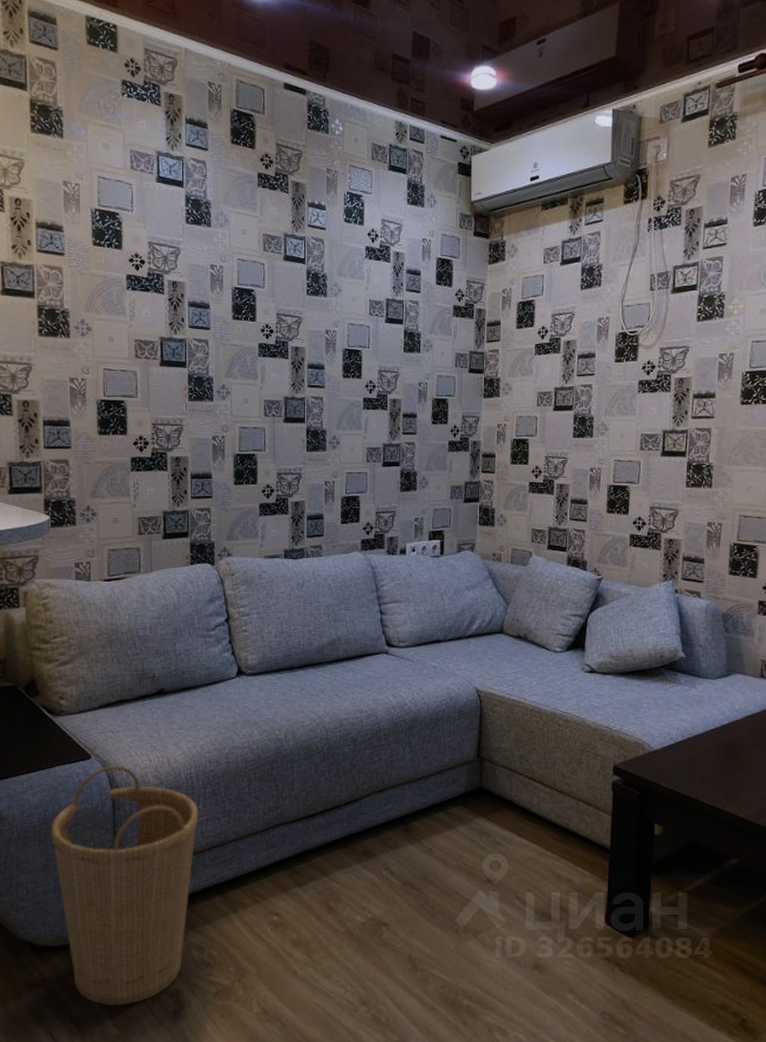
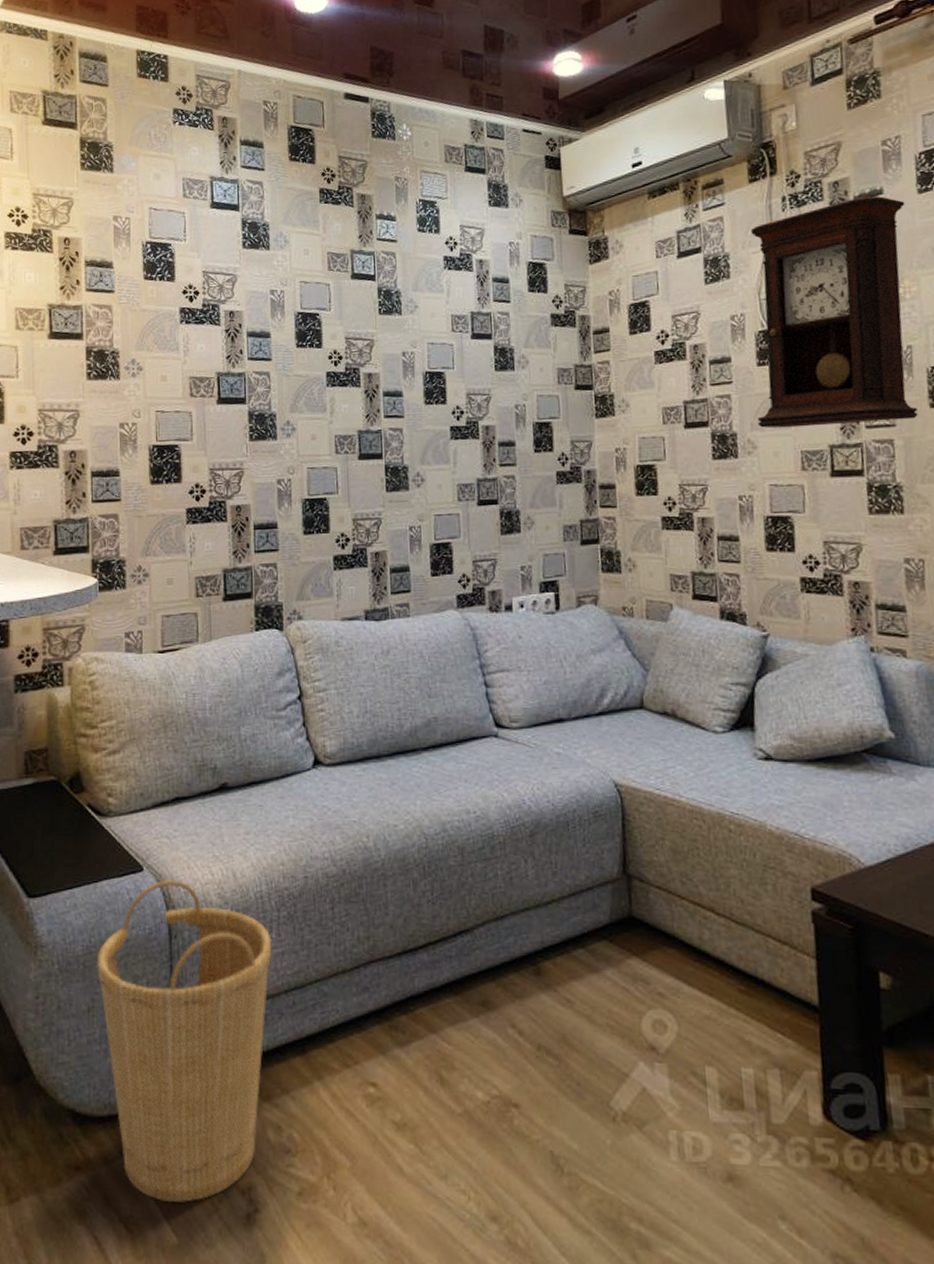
pendulum clock: none [610,224,743,415] -> present [750,195,918,429]

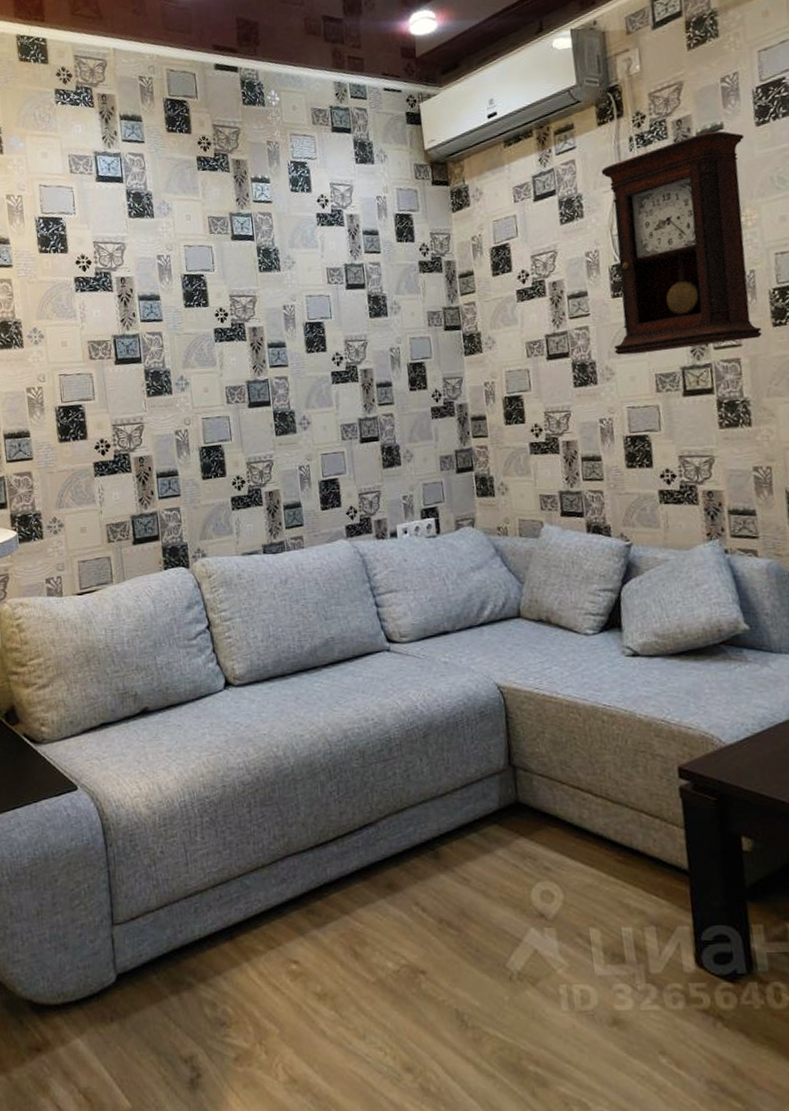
basket: present [97,879,272,1203] -> none [41,795,198,1074]

